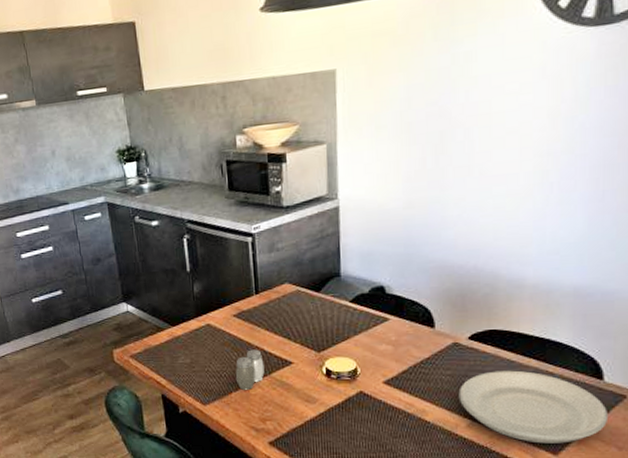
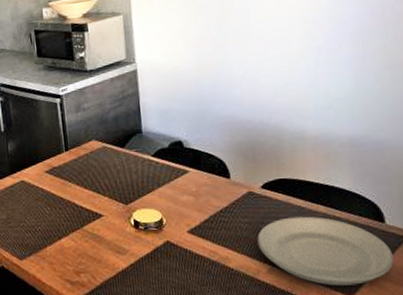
salt and pepper shaker: present [235,349,265,390] -> none [49,203,77,244]

